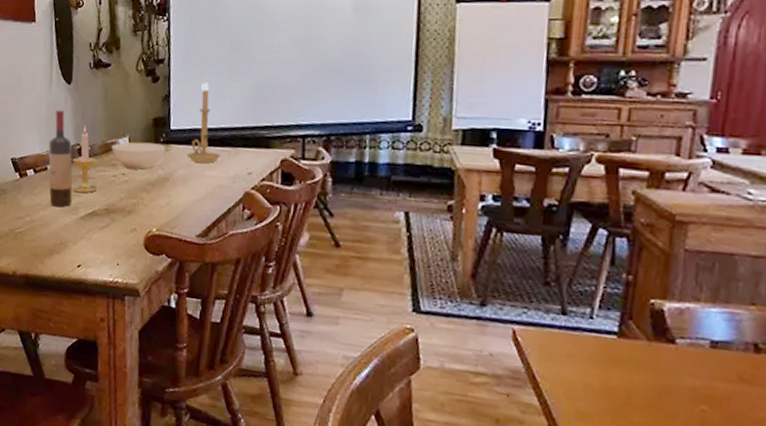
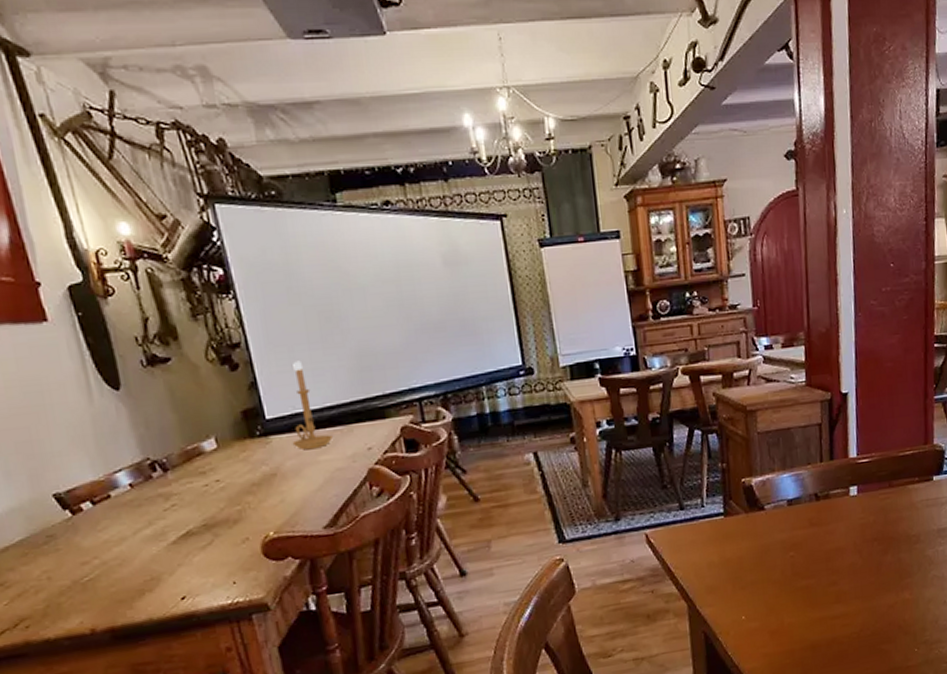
wine bottle: present [48,110,73,208] -> none [105,422,157,539]
candlestick: present [72,126,97,193] -> none [143,435,186,515]
bowl: present [111,142,166,170] -> none [194,437,266,473]

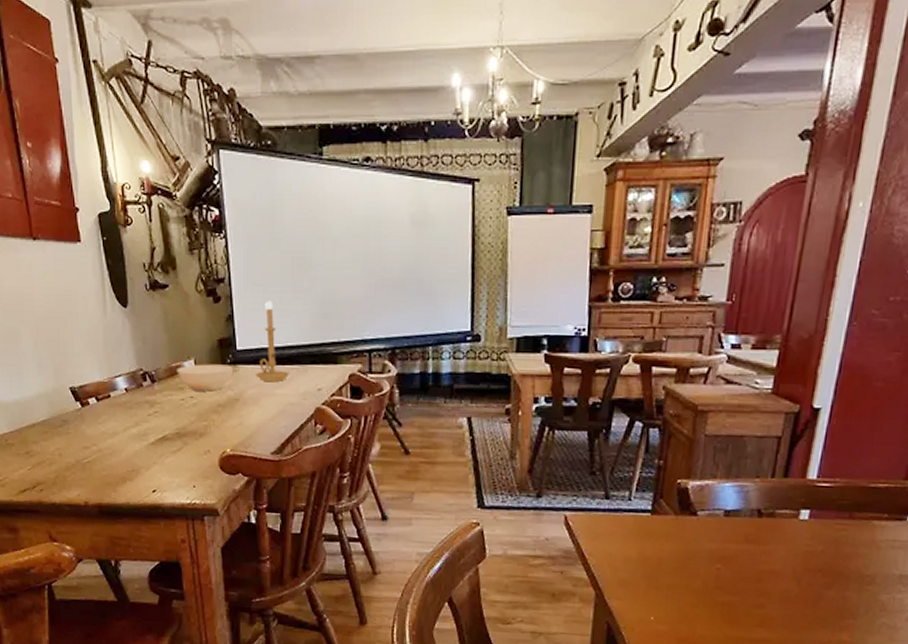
bowl: none [194,437,266,473] -> present [177,364,234,392]

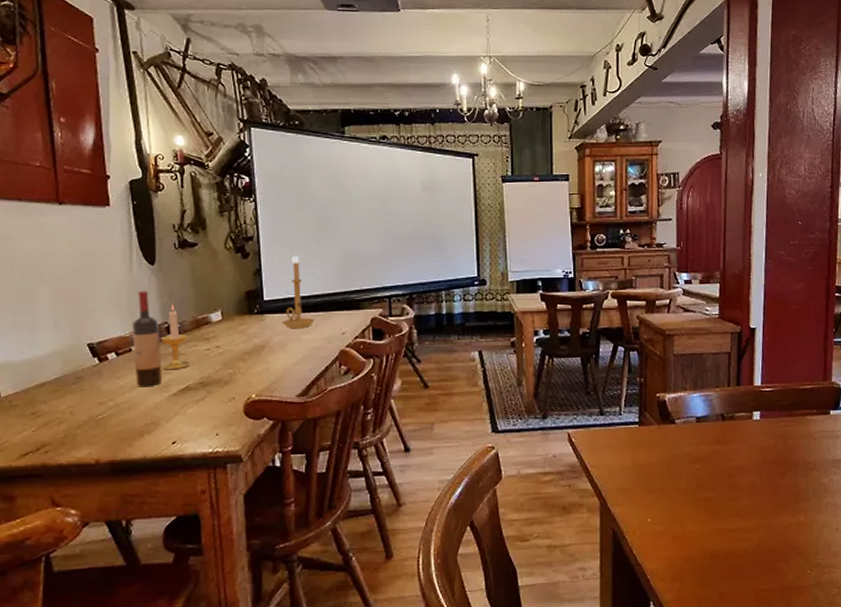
wine bottle: none [110,334,141,435] -> present [132,291,163,387]
candlestick: none [136,350,165,419] -> present [160,304,189,370]
bowl: present [177,364,234,392] -> none [203,315,261,341]

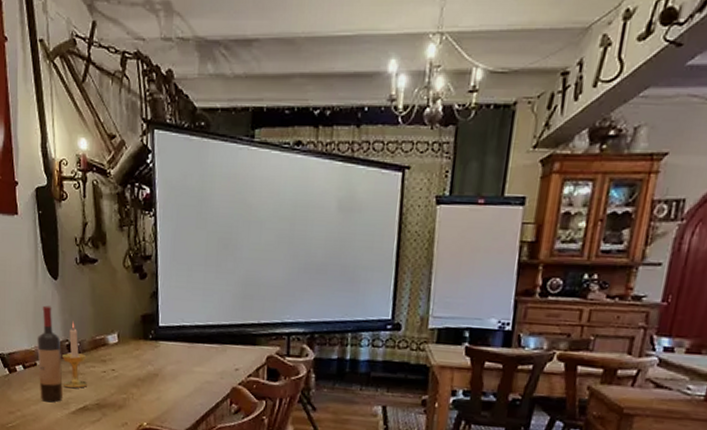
candle holder: present [281,255,315,329] -> none [175,279,208,360]

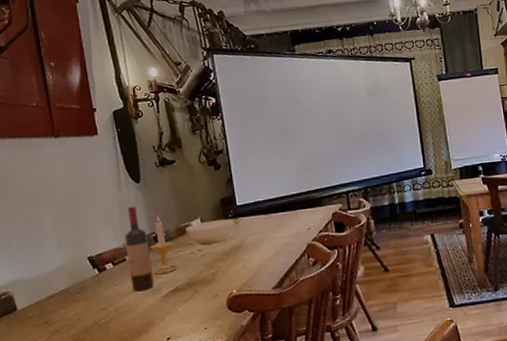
bowl: none [100,338,155,366] -> present [185,219,235,245]

